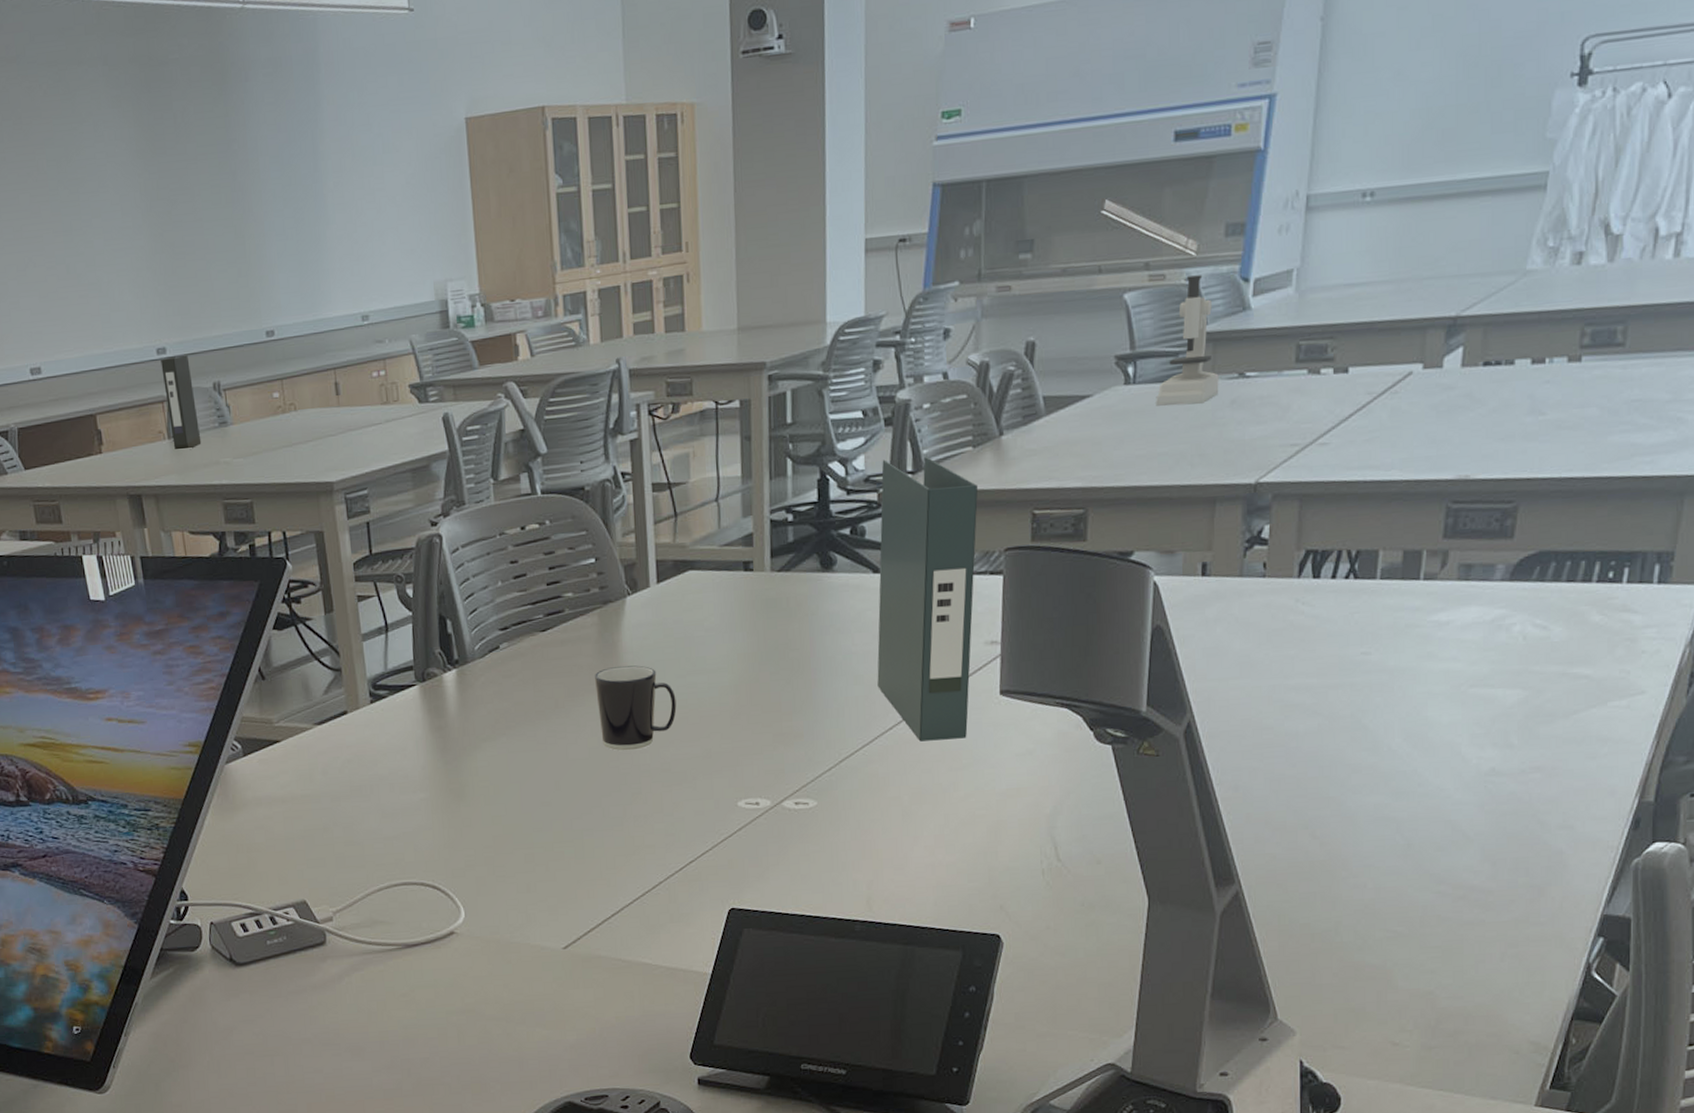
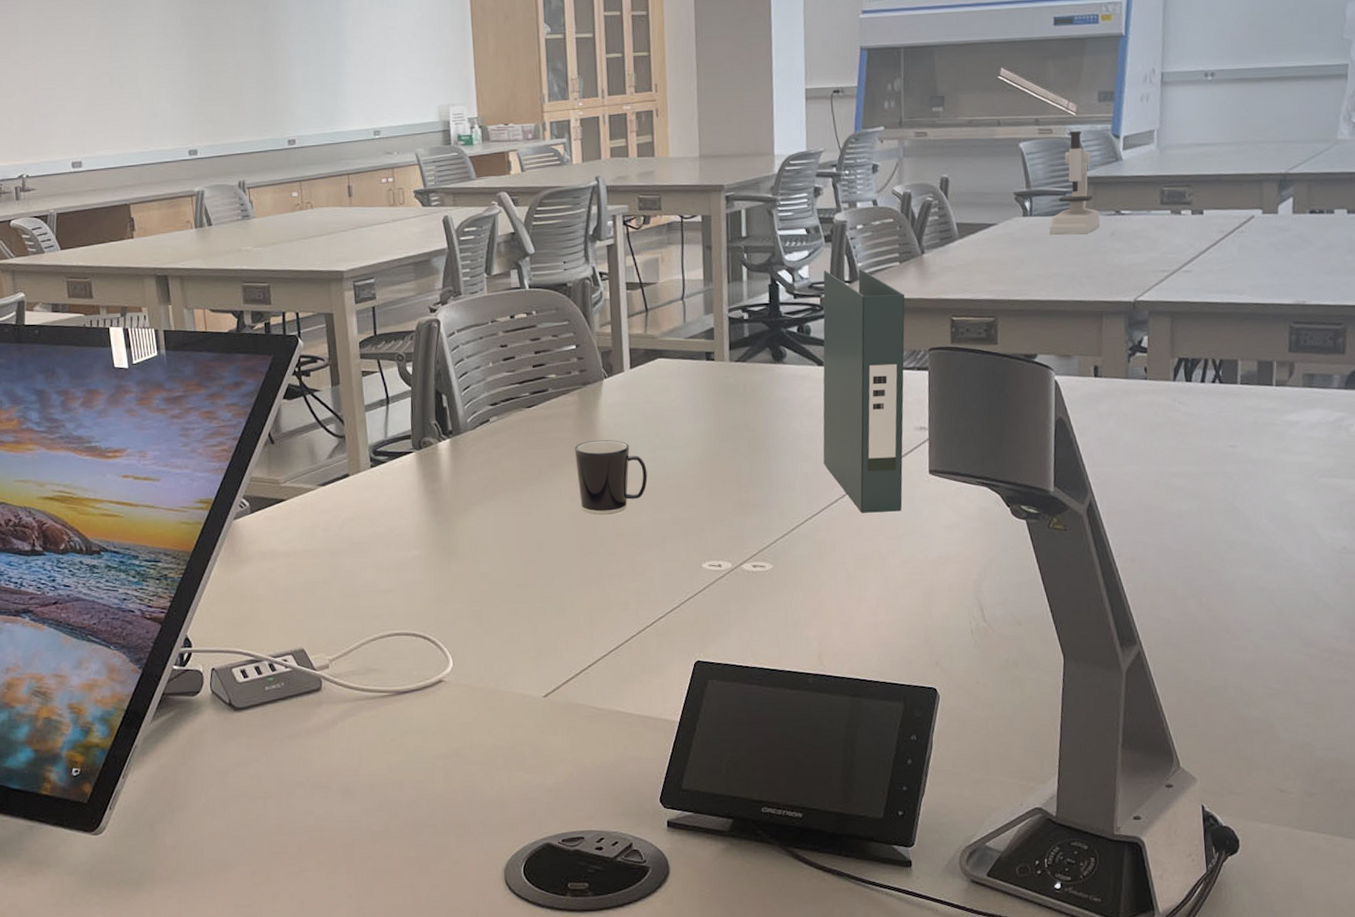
binder: present [161,355,202,450] -> none [192,157,226,239]

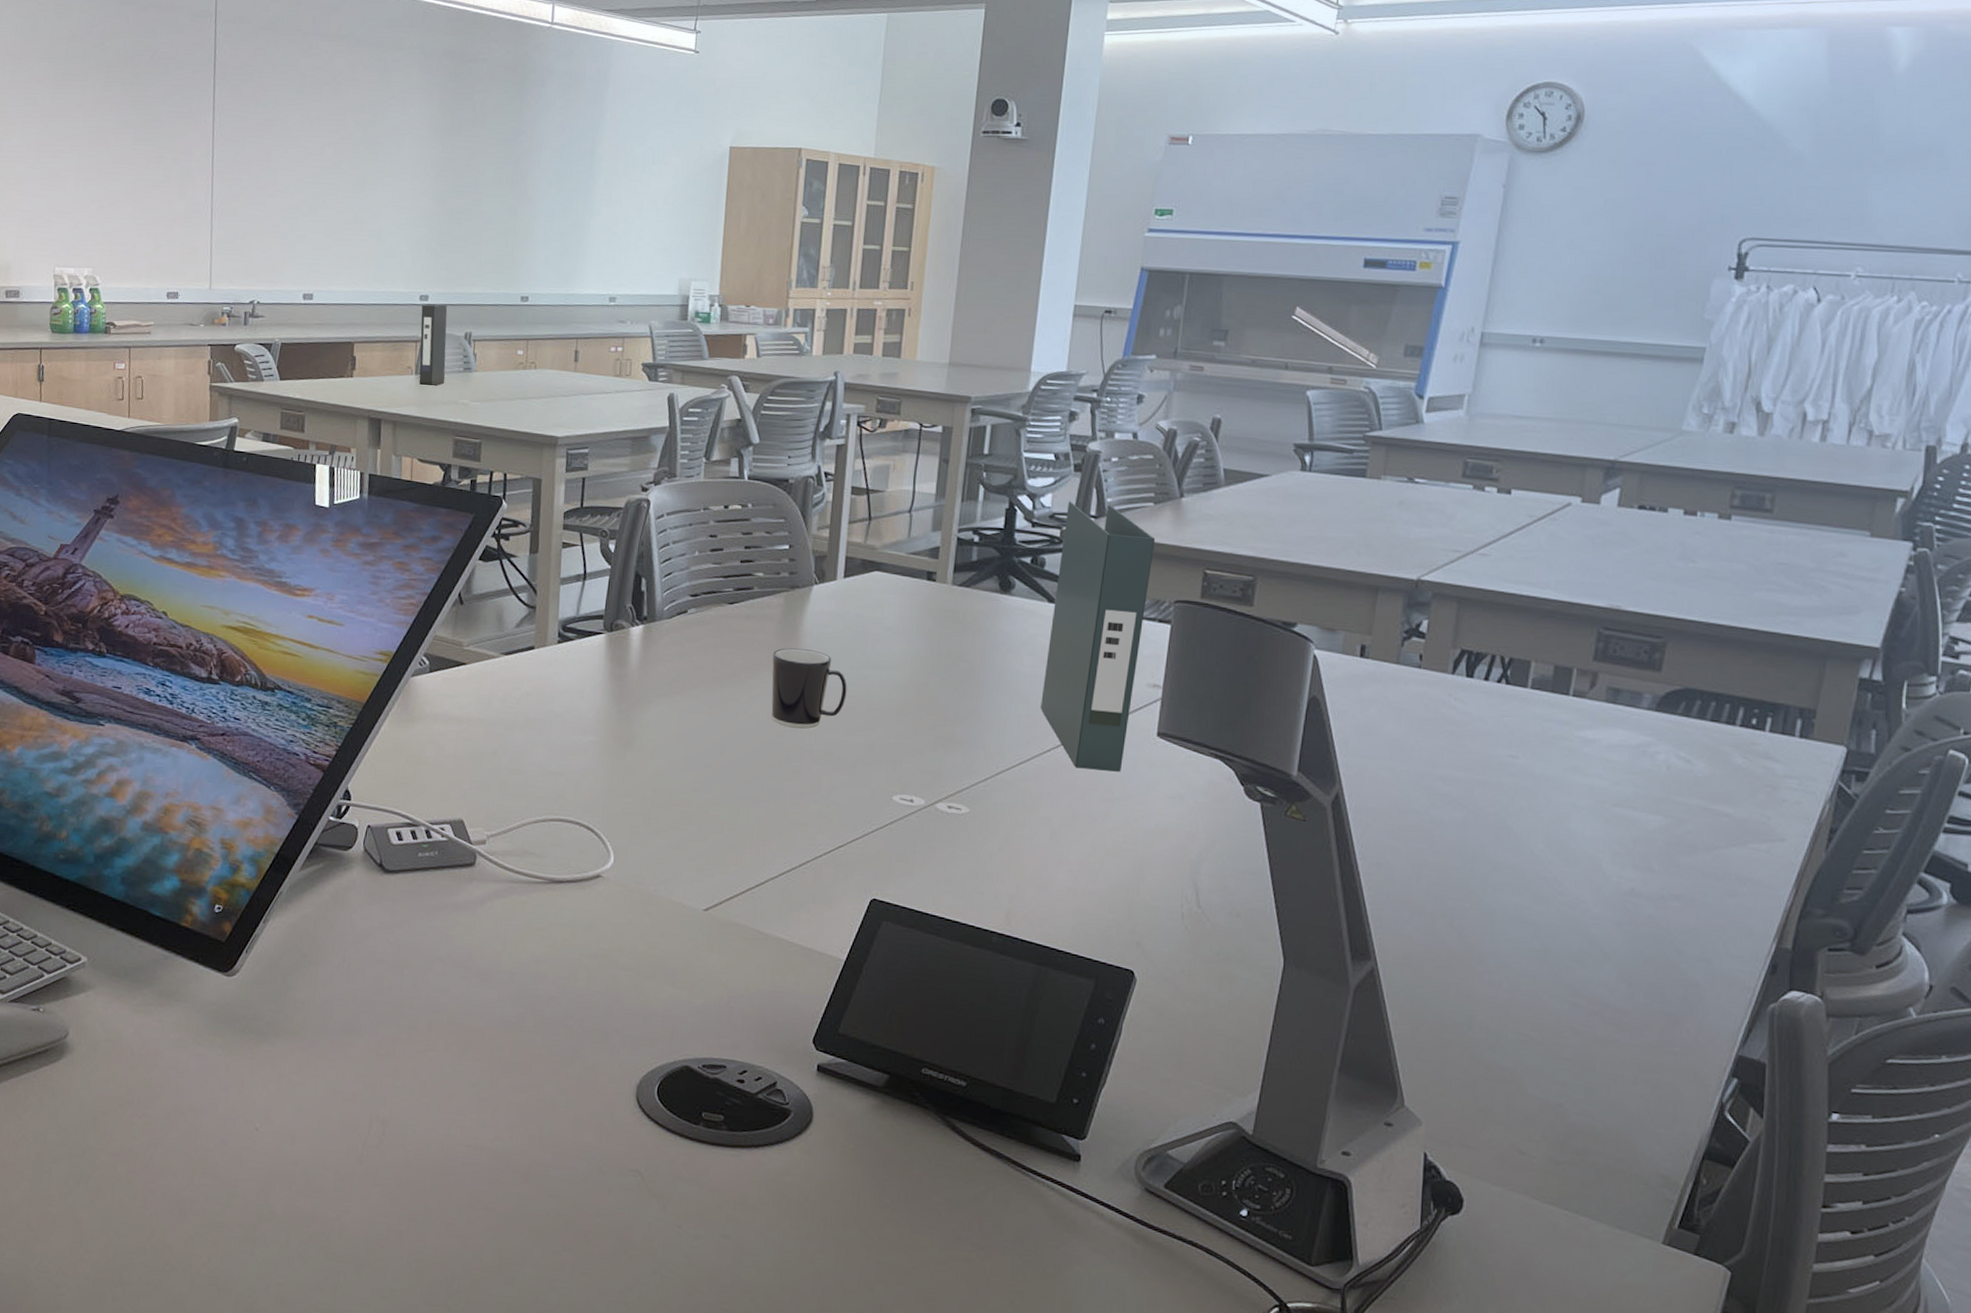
binder: none [192,157,226,239] -> present [419,304,448,388]
microscope: present [1049,131,1100,236] -> none [1329,385,1390,500]

